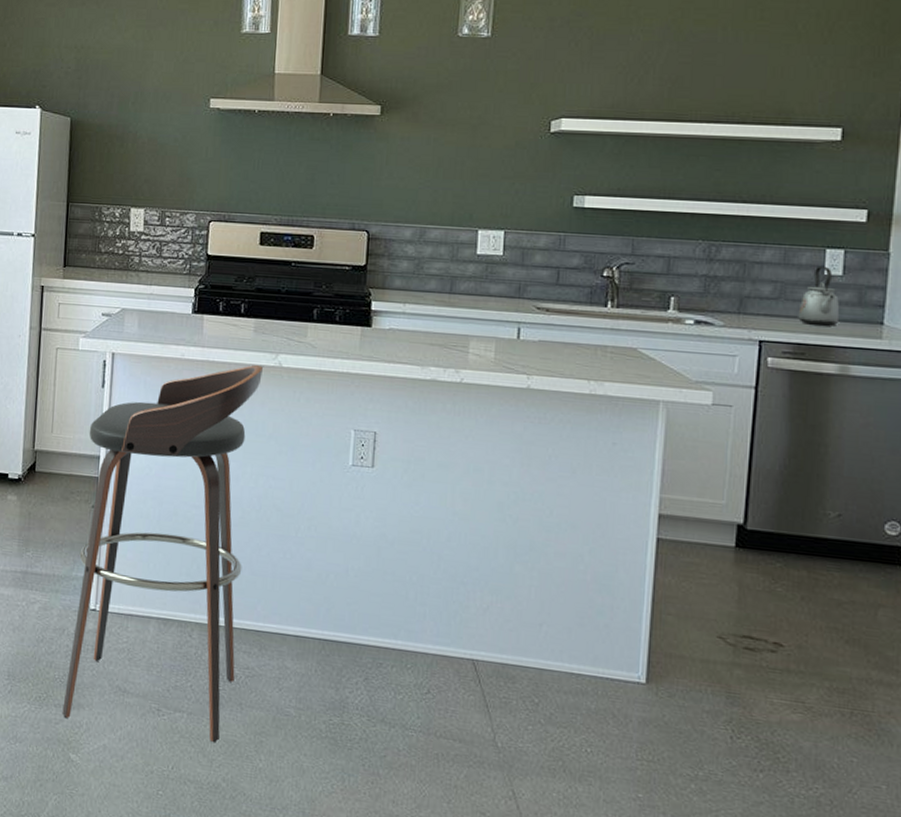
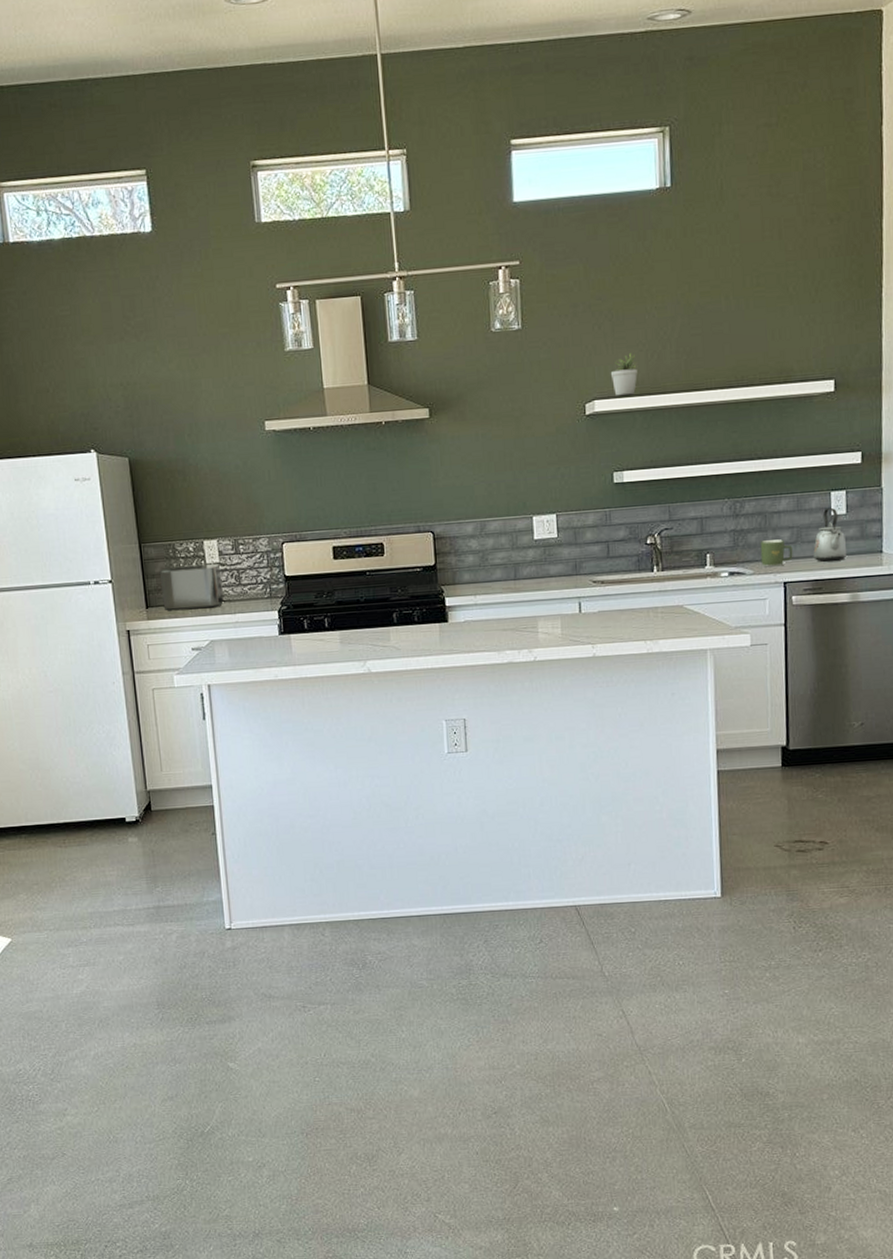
bar stool: present [62,365,263,743] -> none [197,674,369,1033]
toaster: none [81,229,145,277] -> present [159,563,224,611]
potted plant: none [583,74,615,119] -> present [610,352,638,397]
mug: none [734,291,774,322] -> present [760,539,793,567]

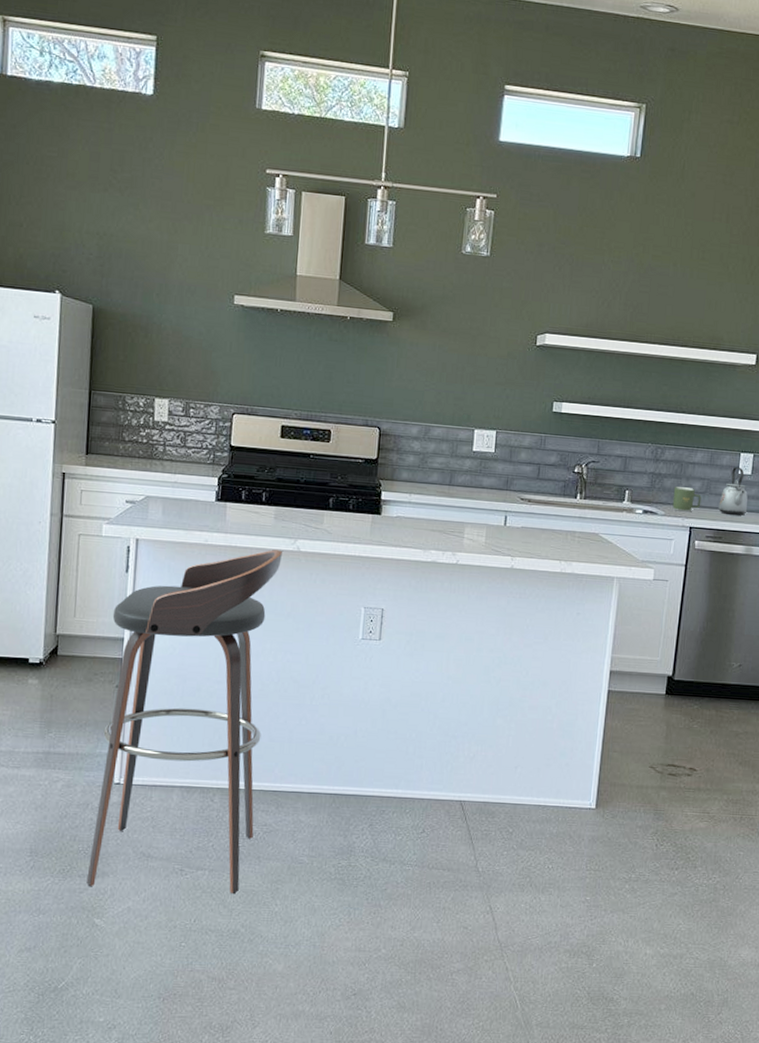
toaster: present [159,563,224,611] -> none [104,417,169,466]
bar stool: none [197,674,369,1033] -> present [86,550,282,895]
potted plant: present [610,352,638,397] -> none [563,297,589,336]

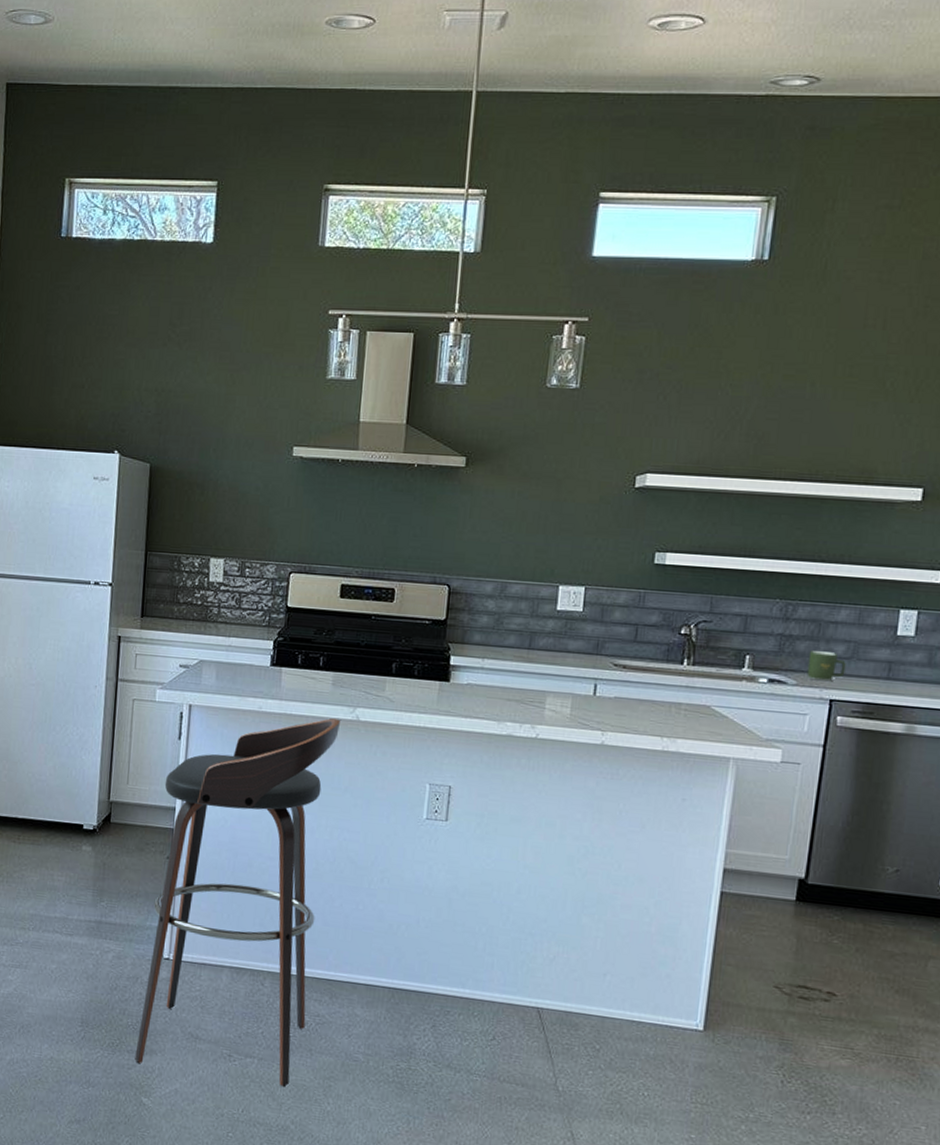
kettle: present [718,466,748,516] -> none [869,626,910,687]

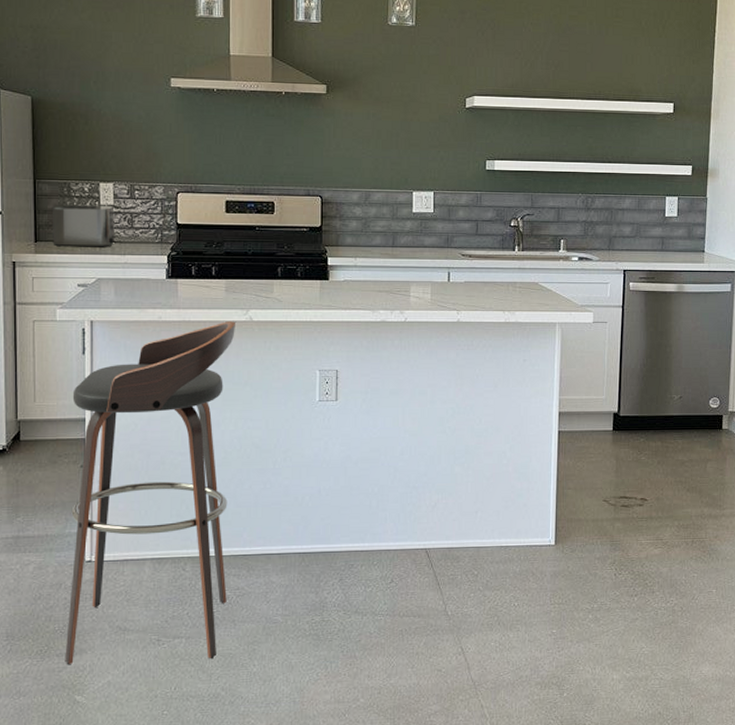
toaster: none [158,579,224,629] -> present [51,204,116,249]
mug: present [807,651,846,682] -> none [606,233,632,256]

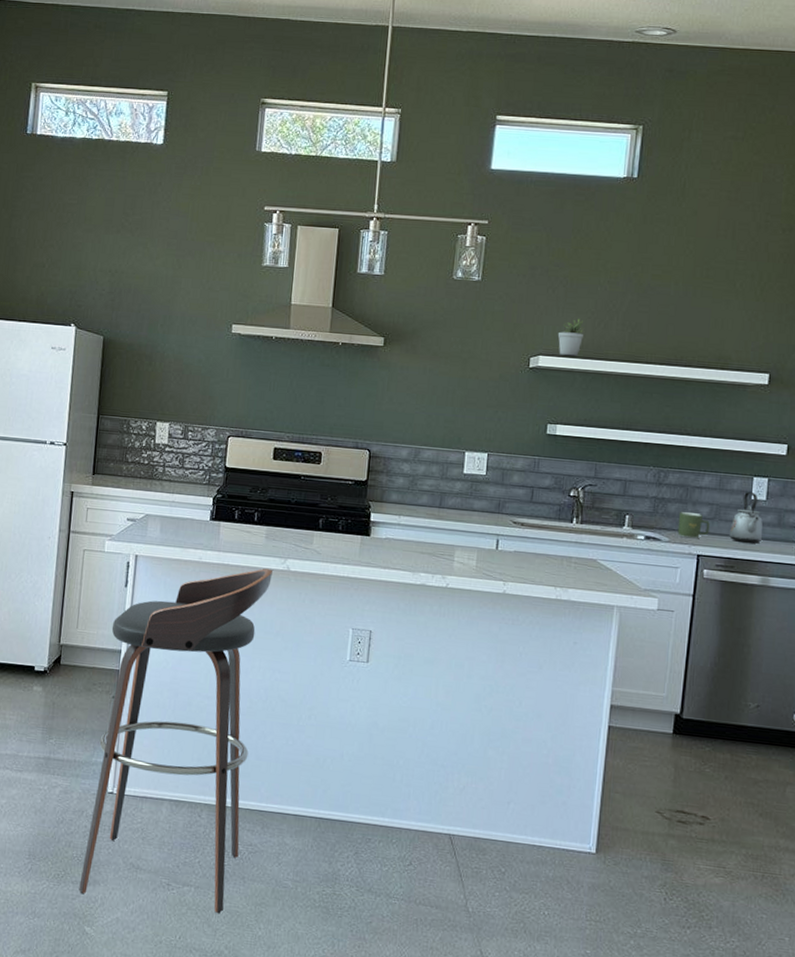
toaster: present [51,204,116,249] -> none [108,440,169,486]
potted plant: none [489,59,514,96] -> present [557,318,585,357]
mug: none [606,233,632,256] -> present [677,512,710,539]
kettle: none [649,210,676,257] -> present [729,491,763,544]

